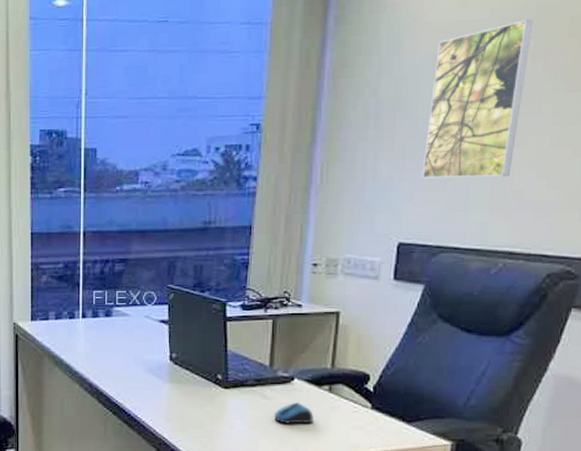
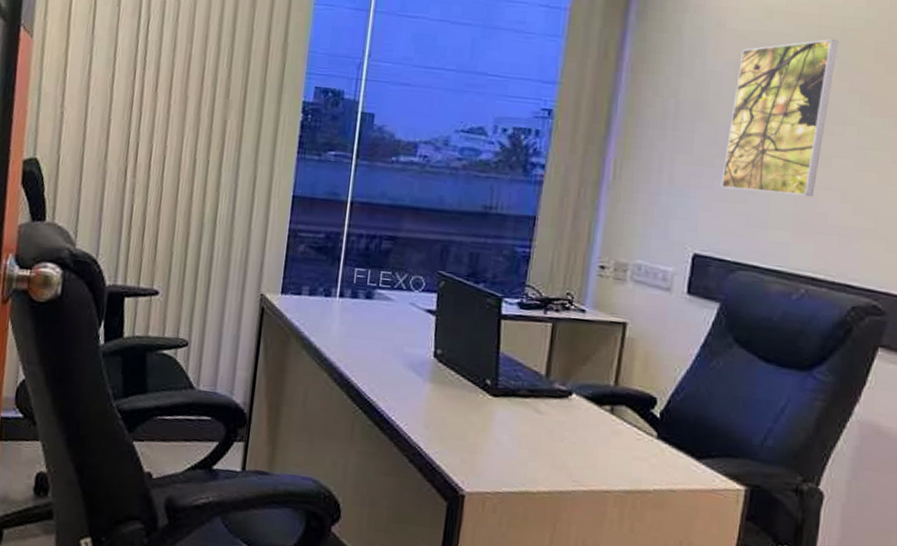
computer mouse: present [274,402,314,425] -> none [547,421,592,448]

